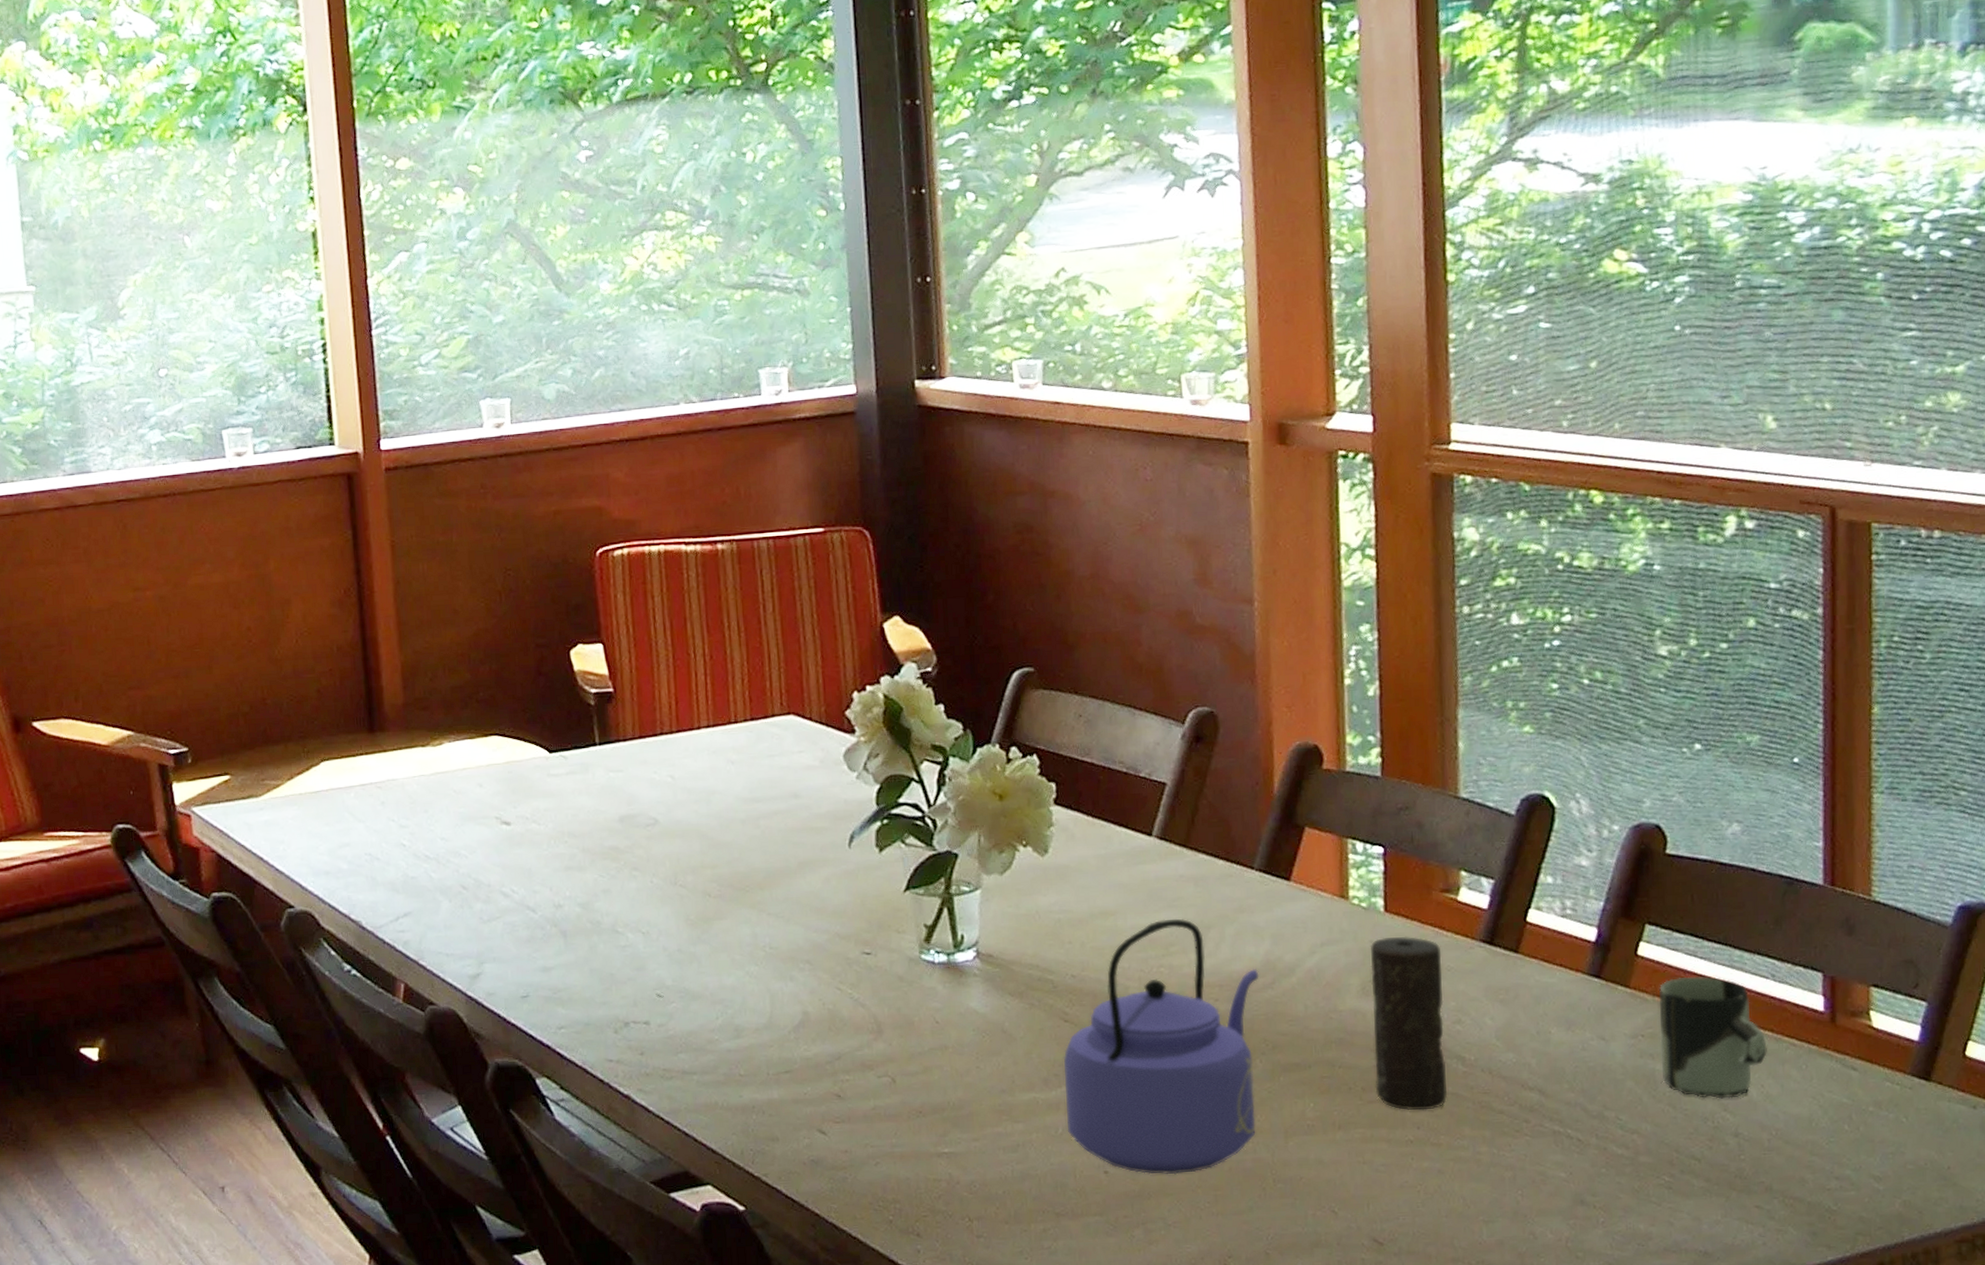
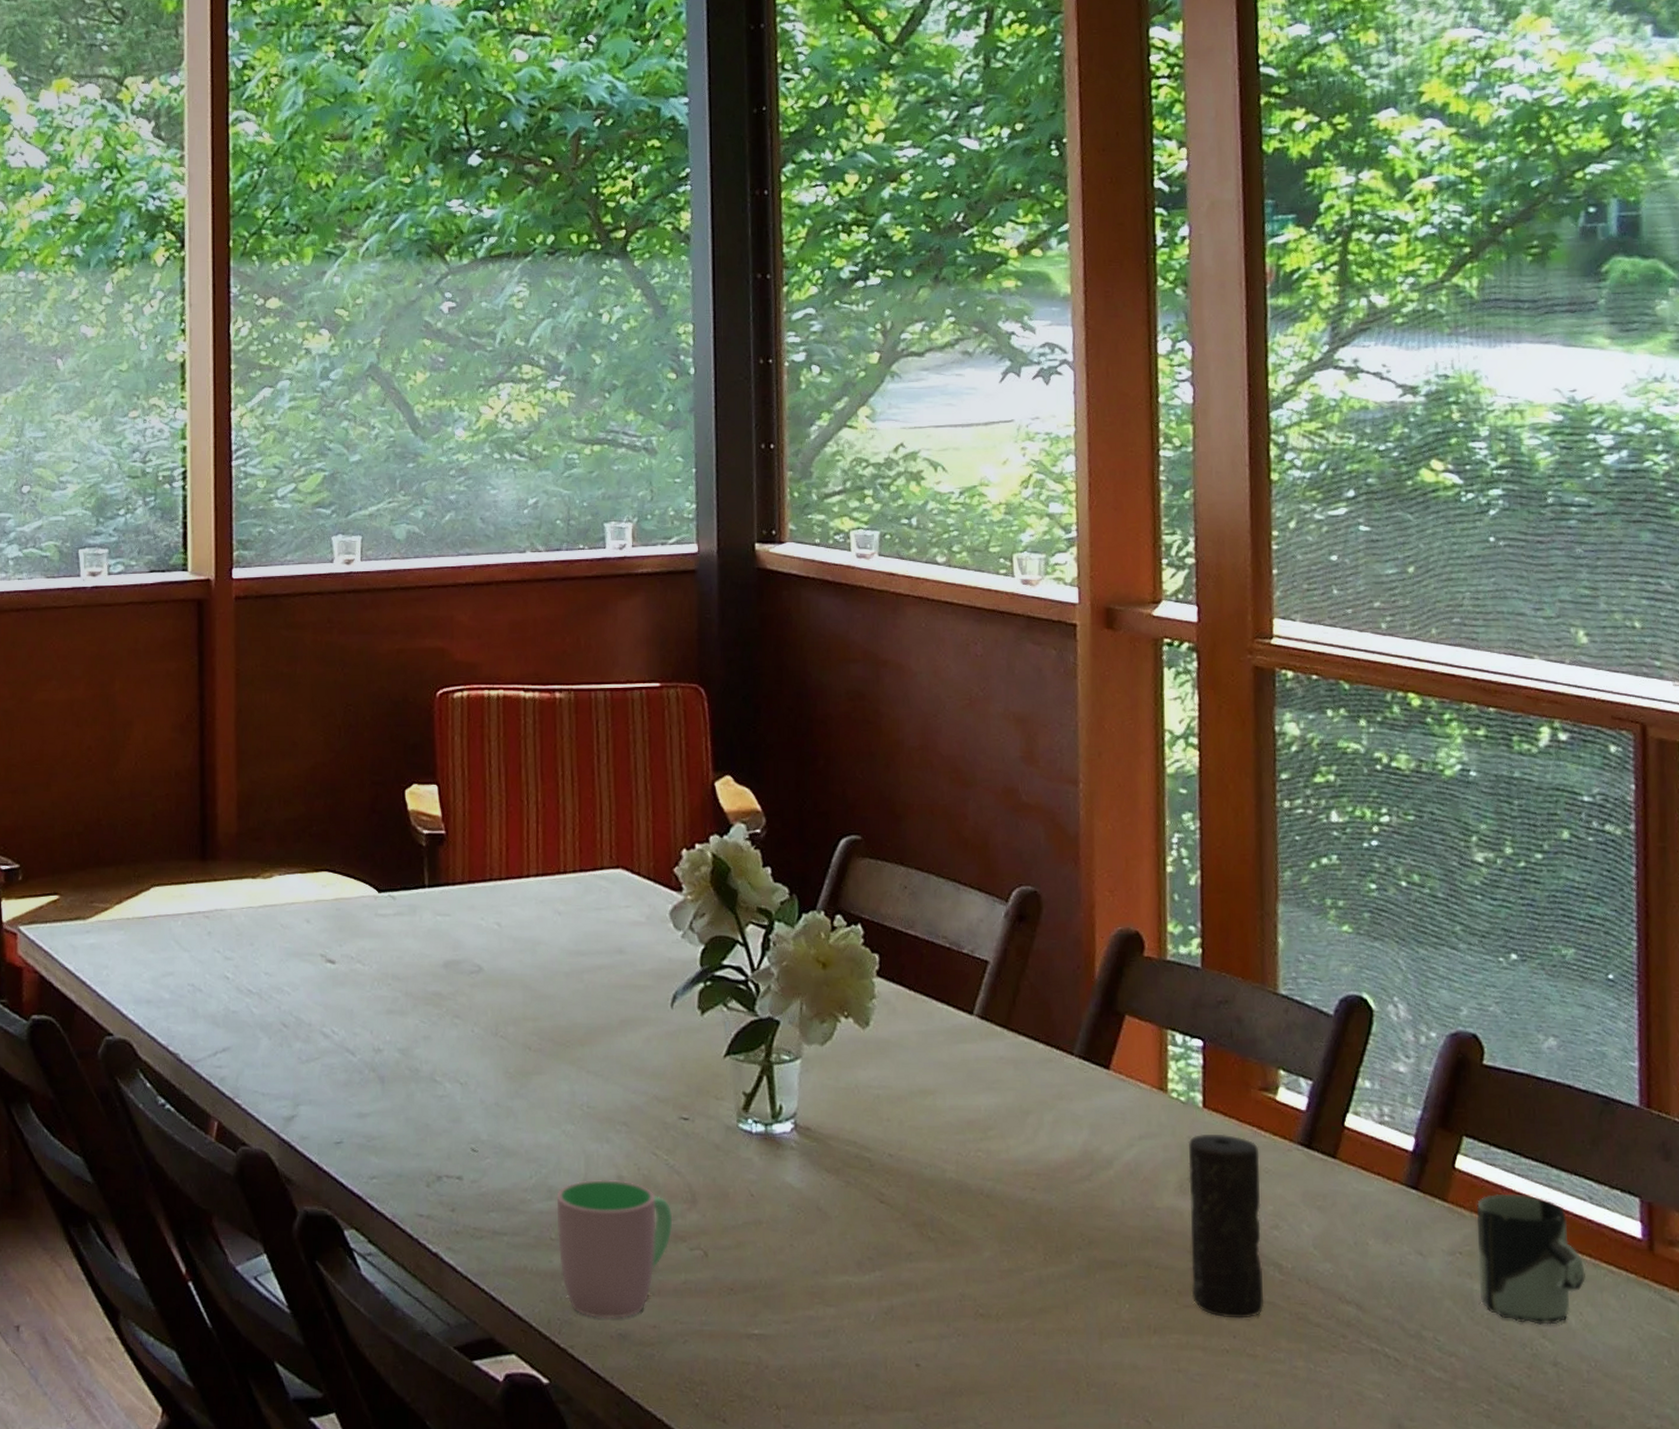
cup: none [743,1015,860,1147] -> present [556,1179,673,1318]
kettle: present [1063,918,1259,1175] -> none [877,1101,1077,1372]

